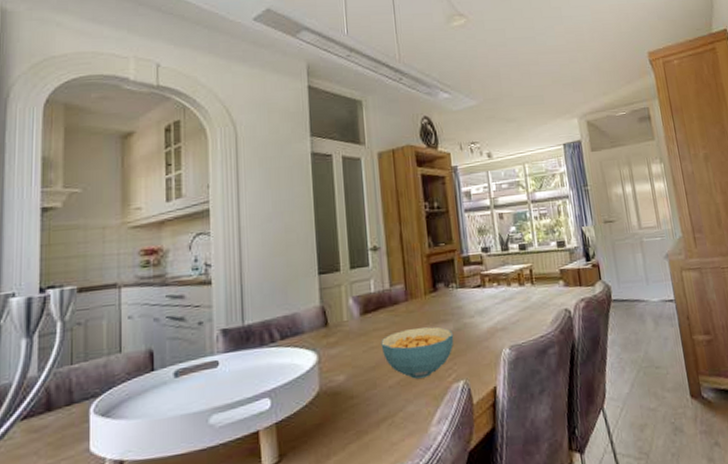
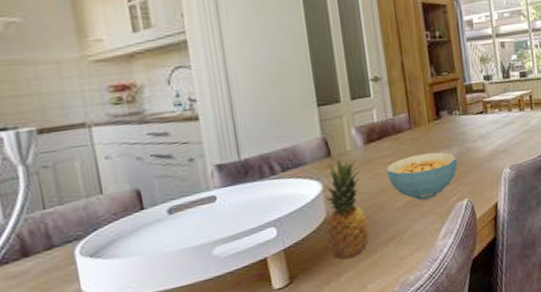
fruit: none [318,328,361,440] -> present [325,158,370,260]

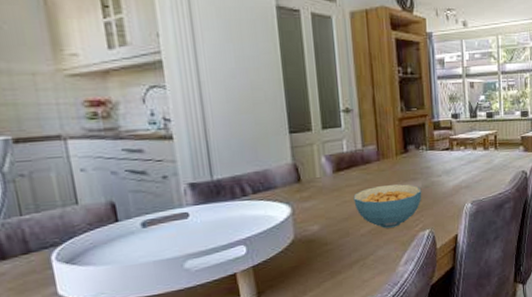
fruit: present [325,158,370,260] -> none [293,184,335,279]

